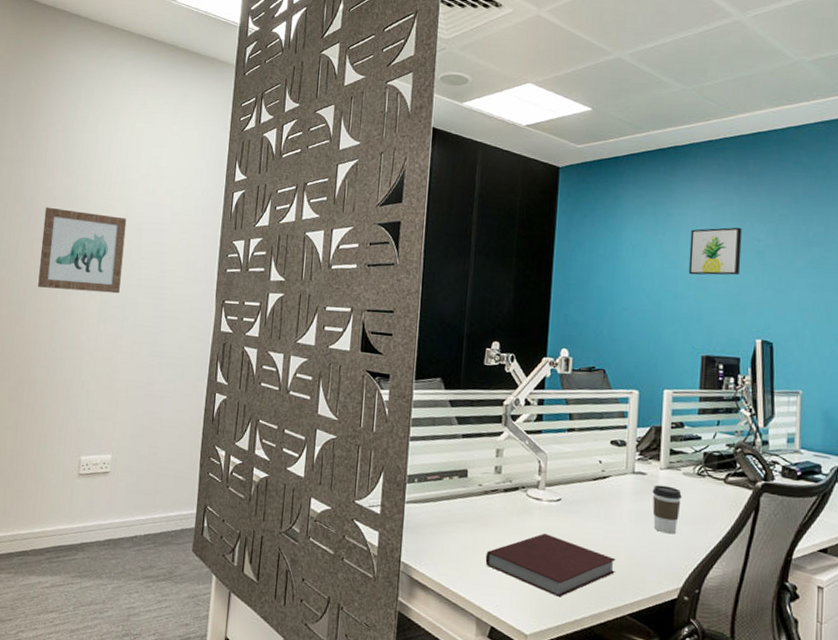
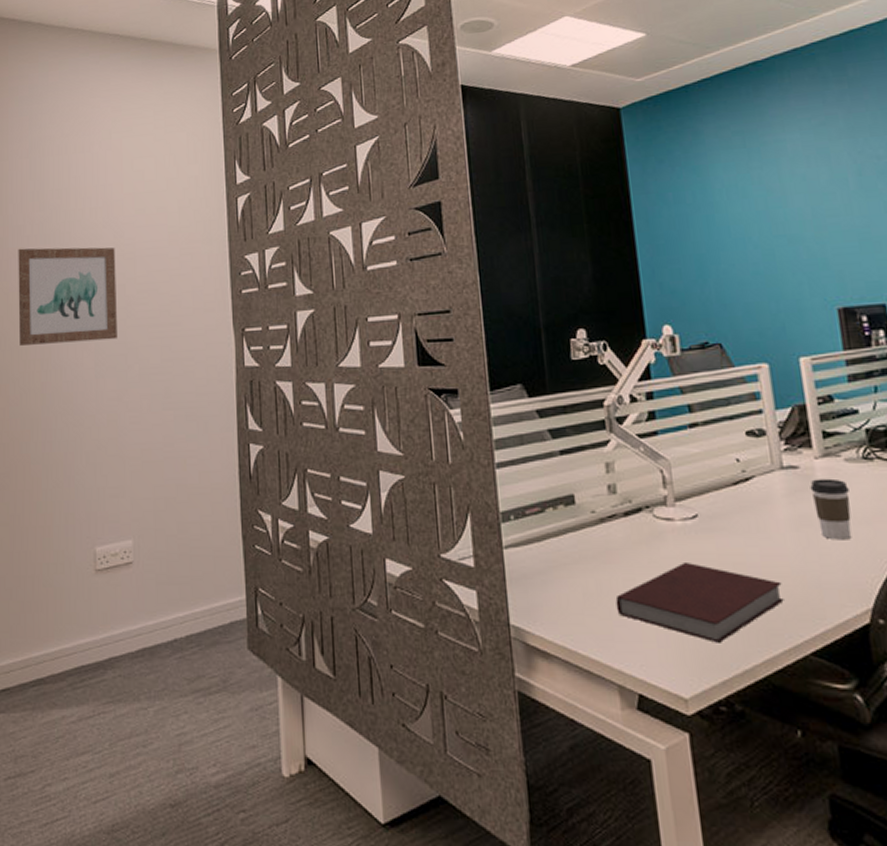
wall art: present [688,227,743,276] -> none [793,145,864,212]

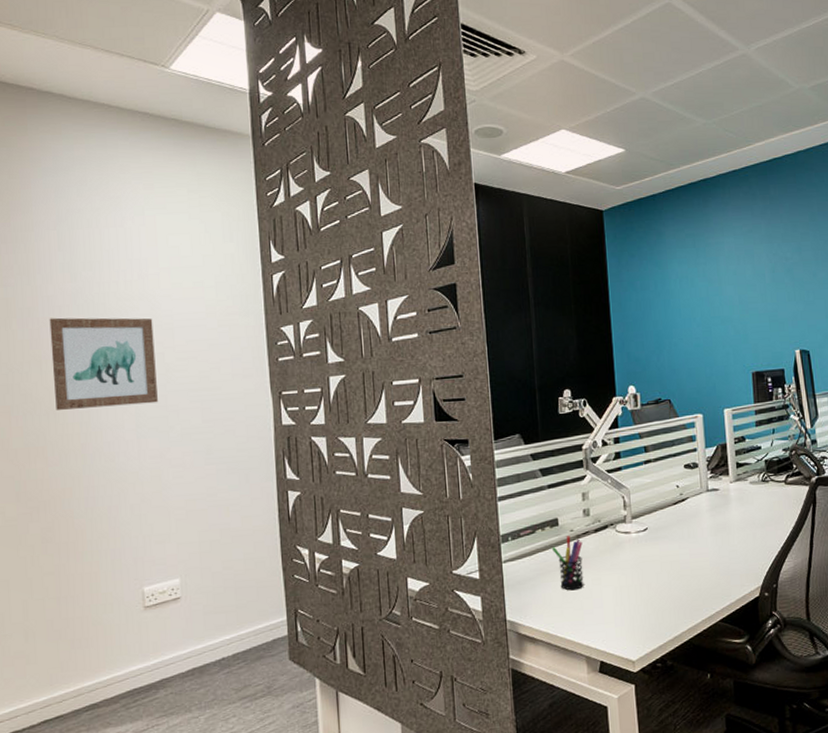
pen holder: none [566,518,613,593] -> present [551,536,584,591]
notebook: present [615,561,784,643] -> none [586,563,704,619]
coffee cup: present [810,478,852,540] -> none [726,496,752,540]

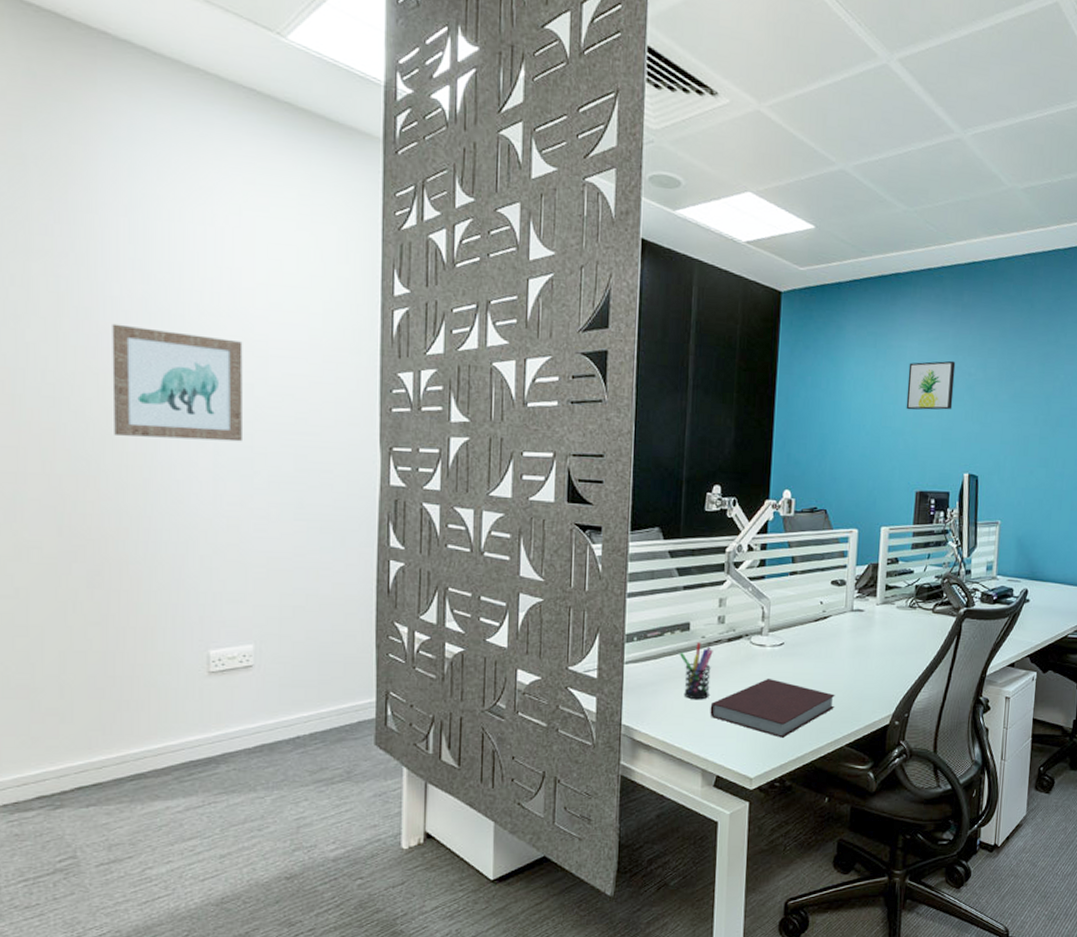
notebook: none [586,563,704,619] -> present [710,678,835,738]
wall art: none [728,249,775,299] -> present [906,360,956,410]

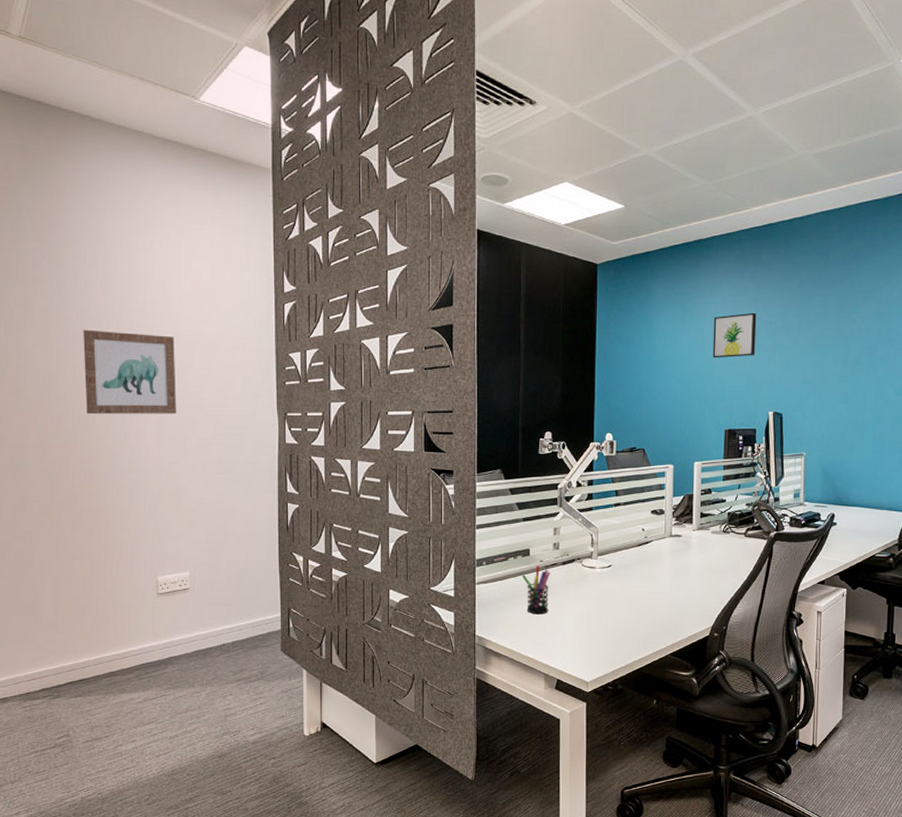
notebook: present [710,678,835,738] -> none [549,595,659,647]

